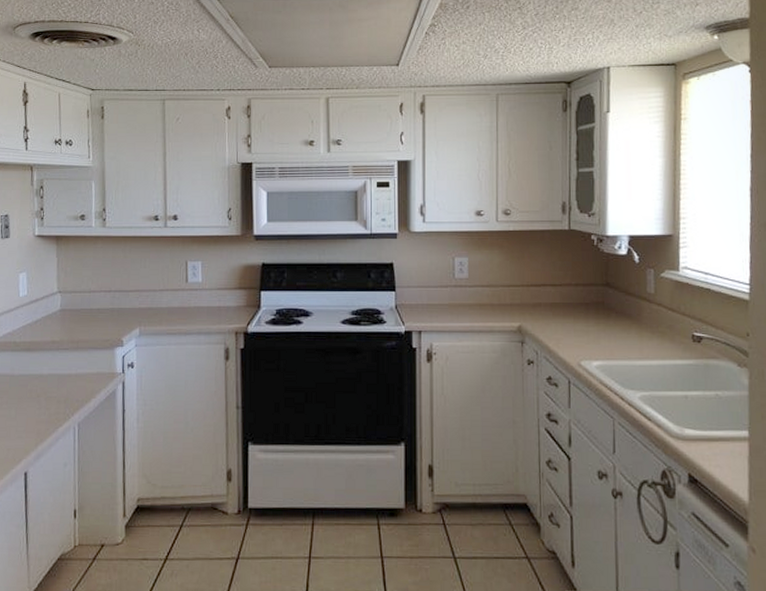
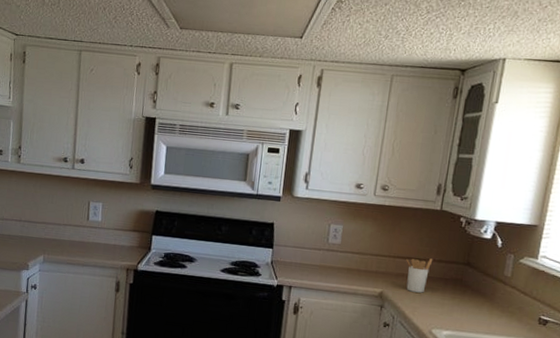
utensil holder: none [541,282,570,322] -> present [406,257,433,293]

